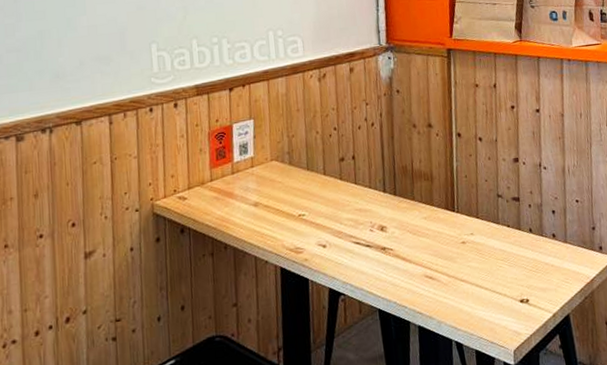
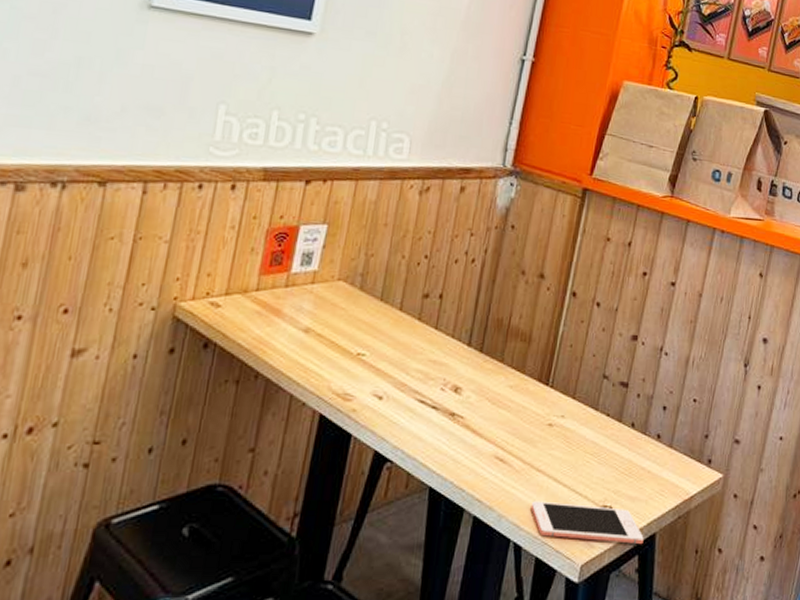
cell phone: none [462,299,561,333] -> present [531,501,644,545]

